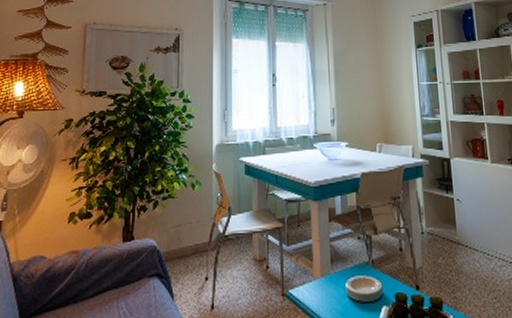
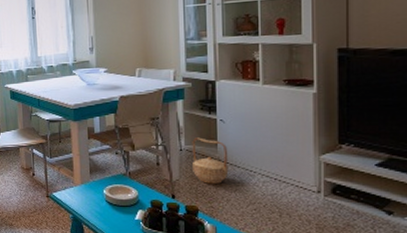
basket: none [432,219,469,271] -> present [192,137,229,184]

